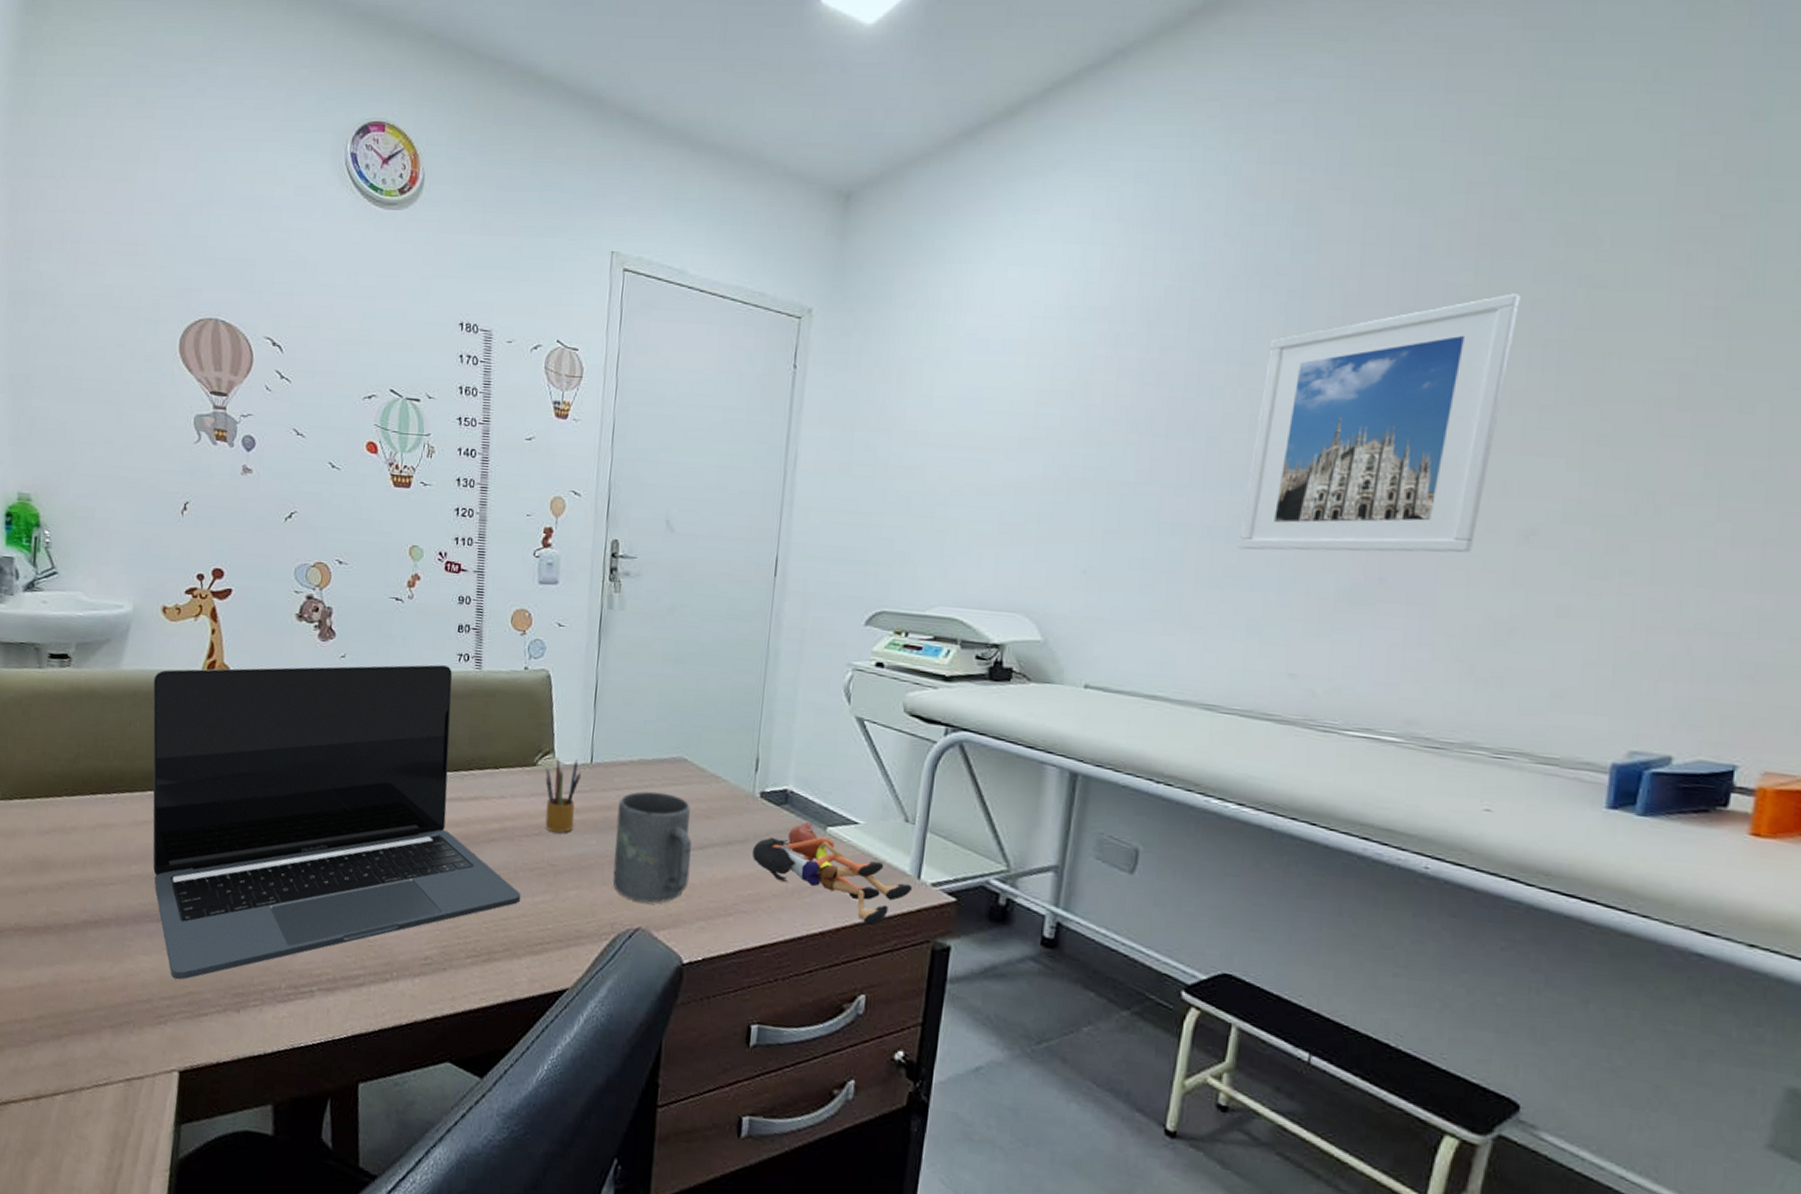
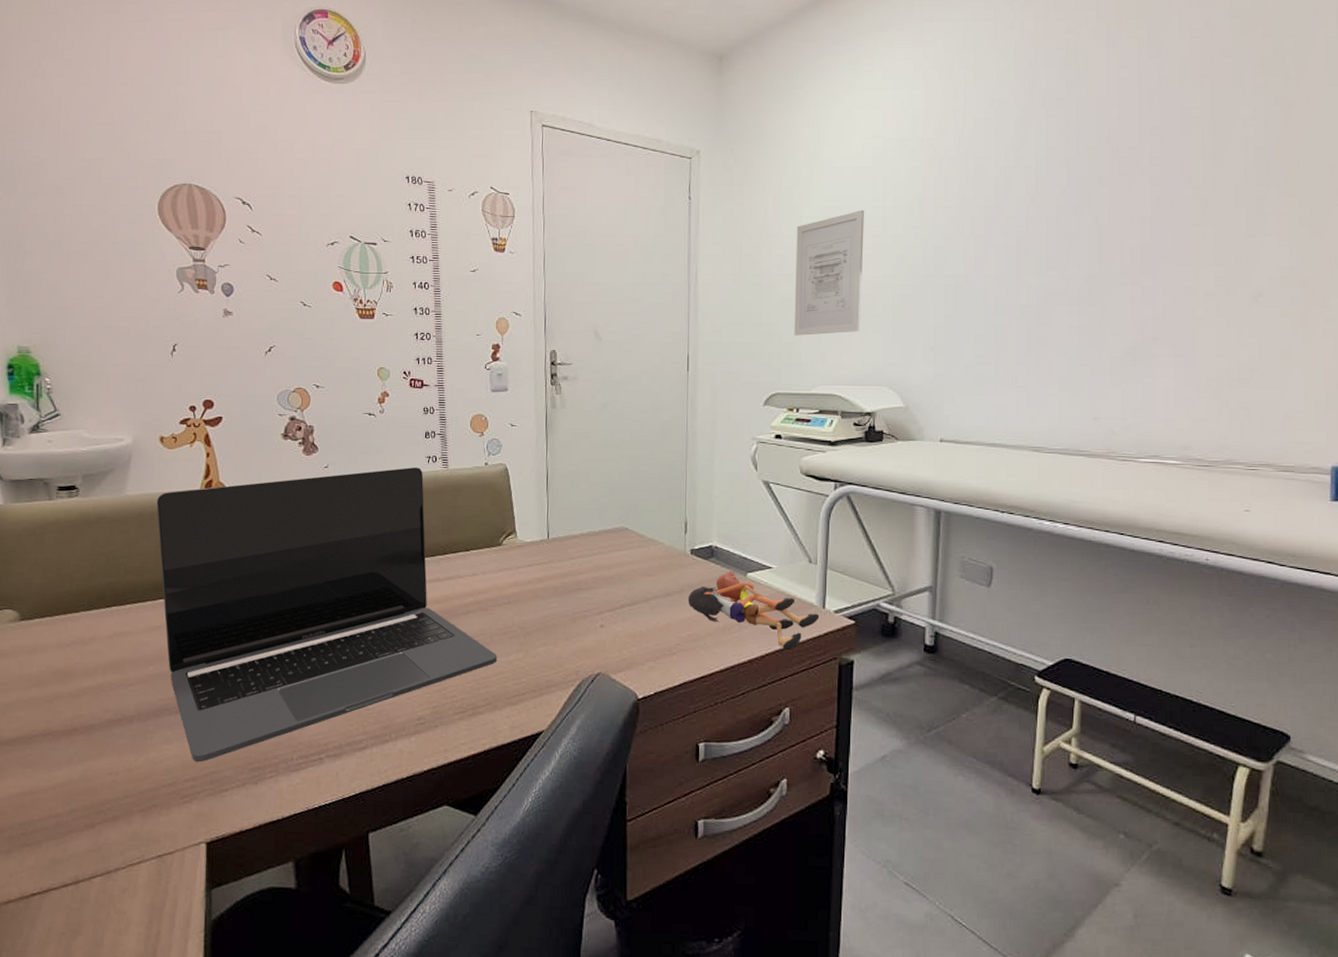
pencil box: present [545,757,581,833] -> none [509,537,540,600]
mug: present [612,791,692,903] -> none [573,557,638,651]
wall art: none [910,392,1013,544] -> present [794,209,865,336]
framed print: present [1237,293,1521,553] -> none [1046,113,1236,323]

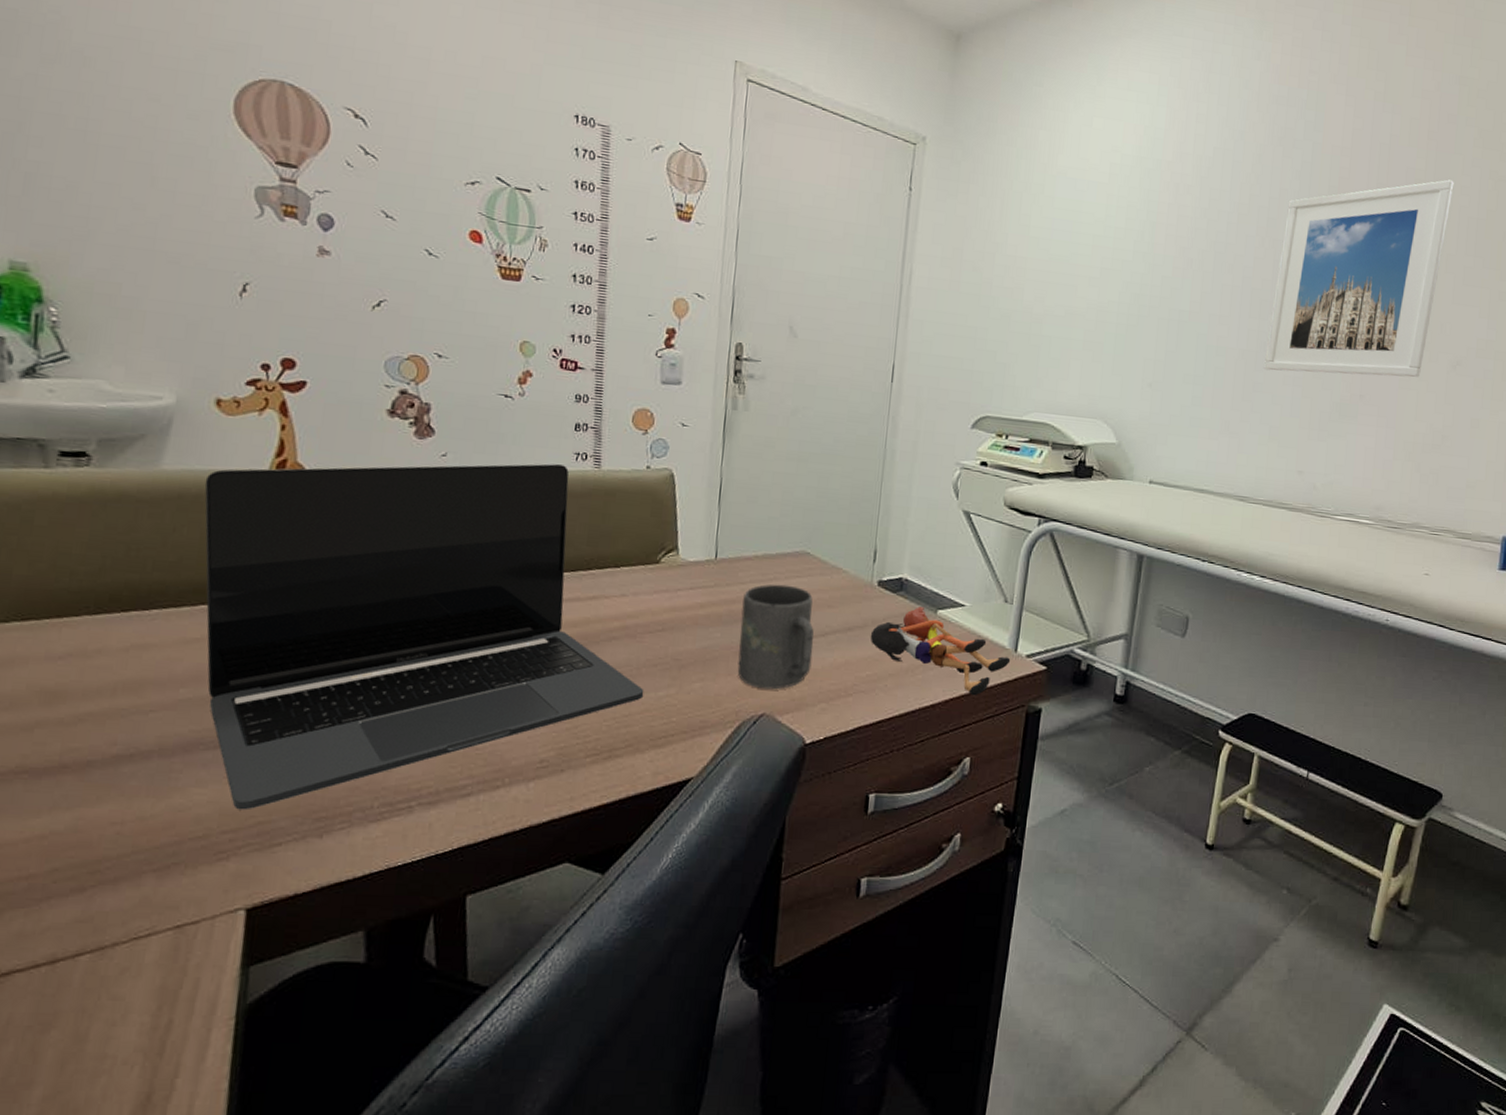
mug: none [573,557,638,651] -> present [737,584,814,690]
wall art: present [794,209,865,336] -> none [1010,227,1096,359]
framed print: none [1046,113,1236,323] -> present [1263,179,1454,378]

